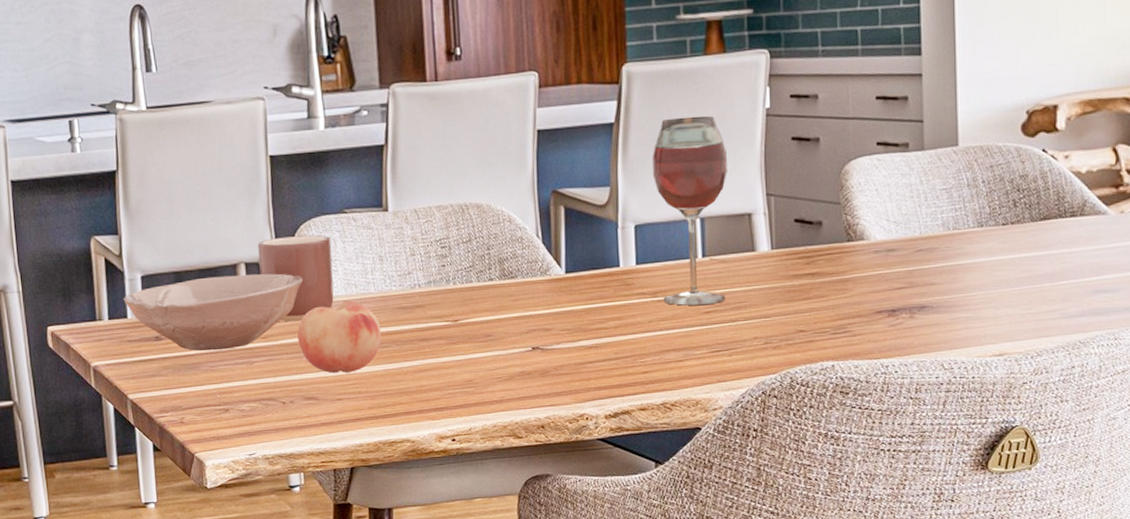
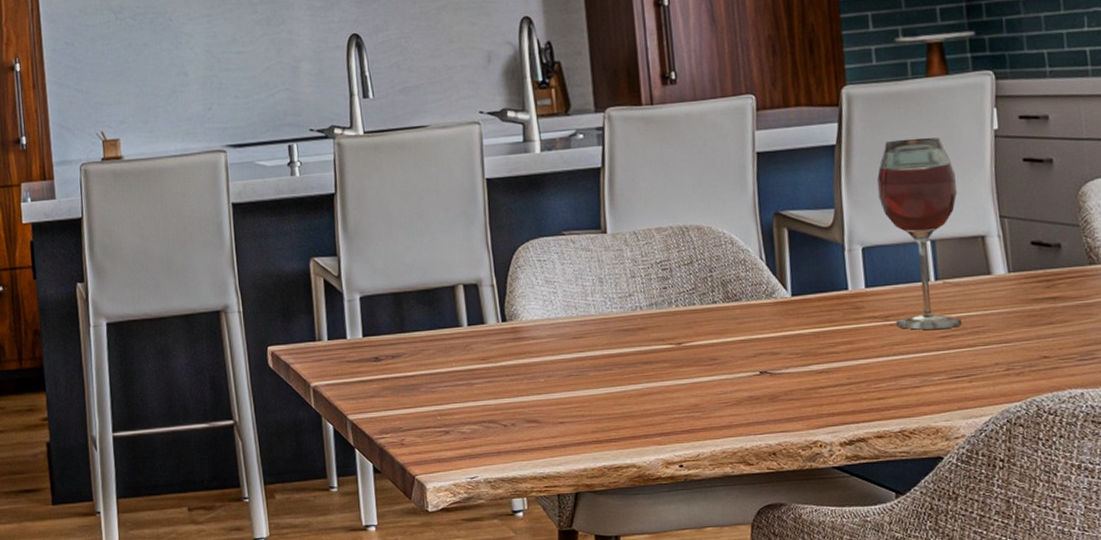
bowl: present [123,273,303,351] -> none [342,295,522,373]
mug: present [258,235,334,322] -> none [476,257,554,343]
fruit: present [297,300,382,374] -> none [517,322,604,396]

